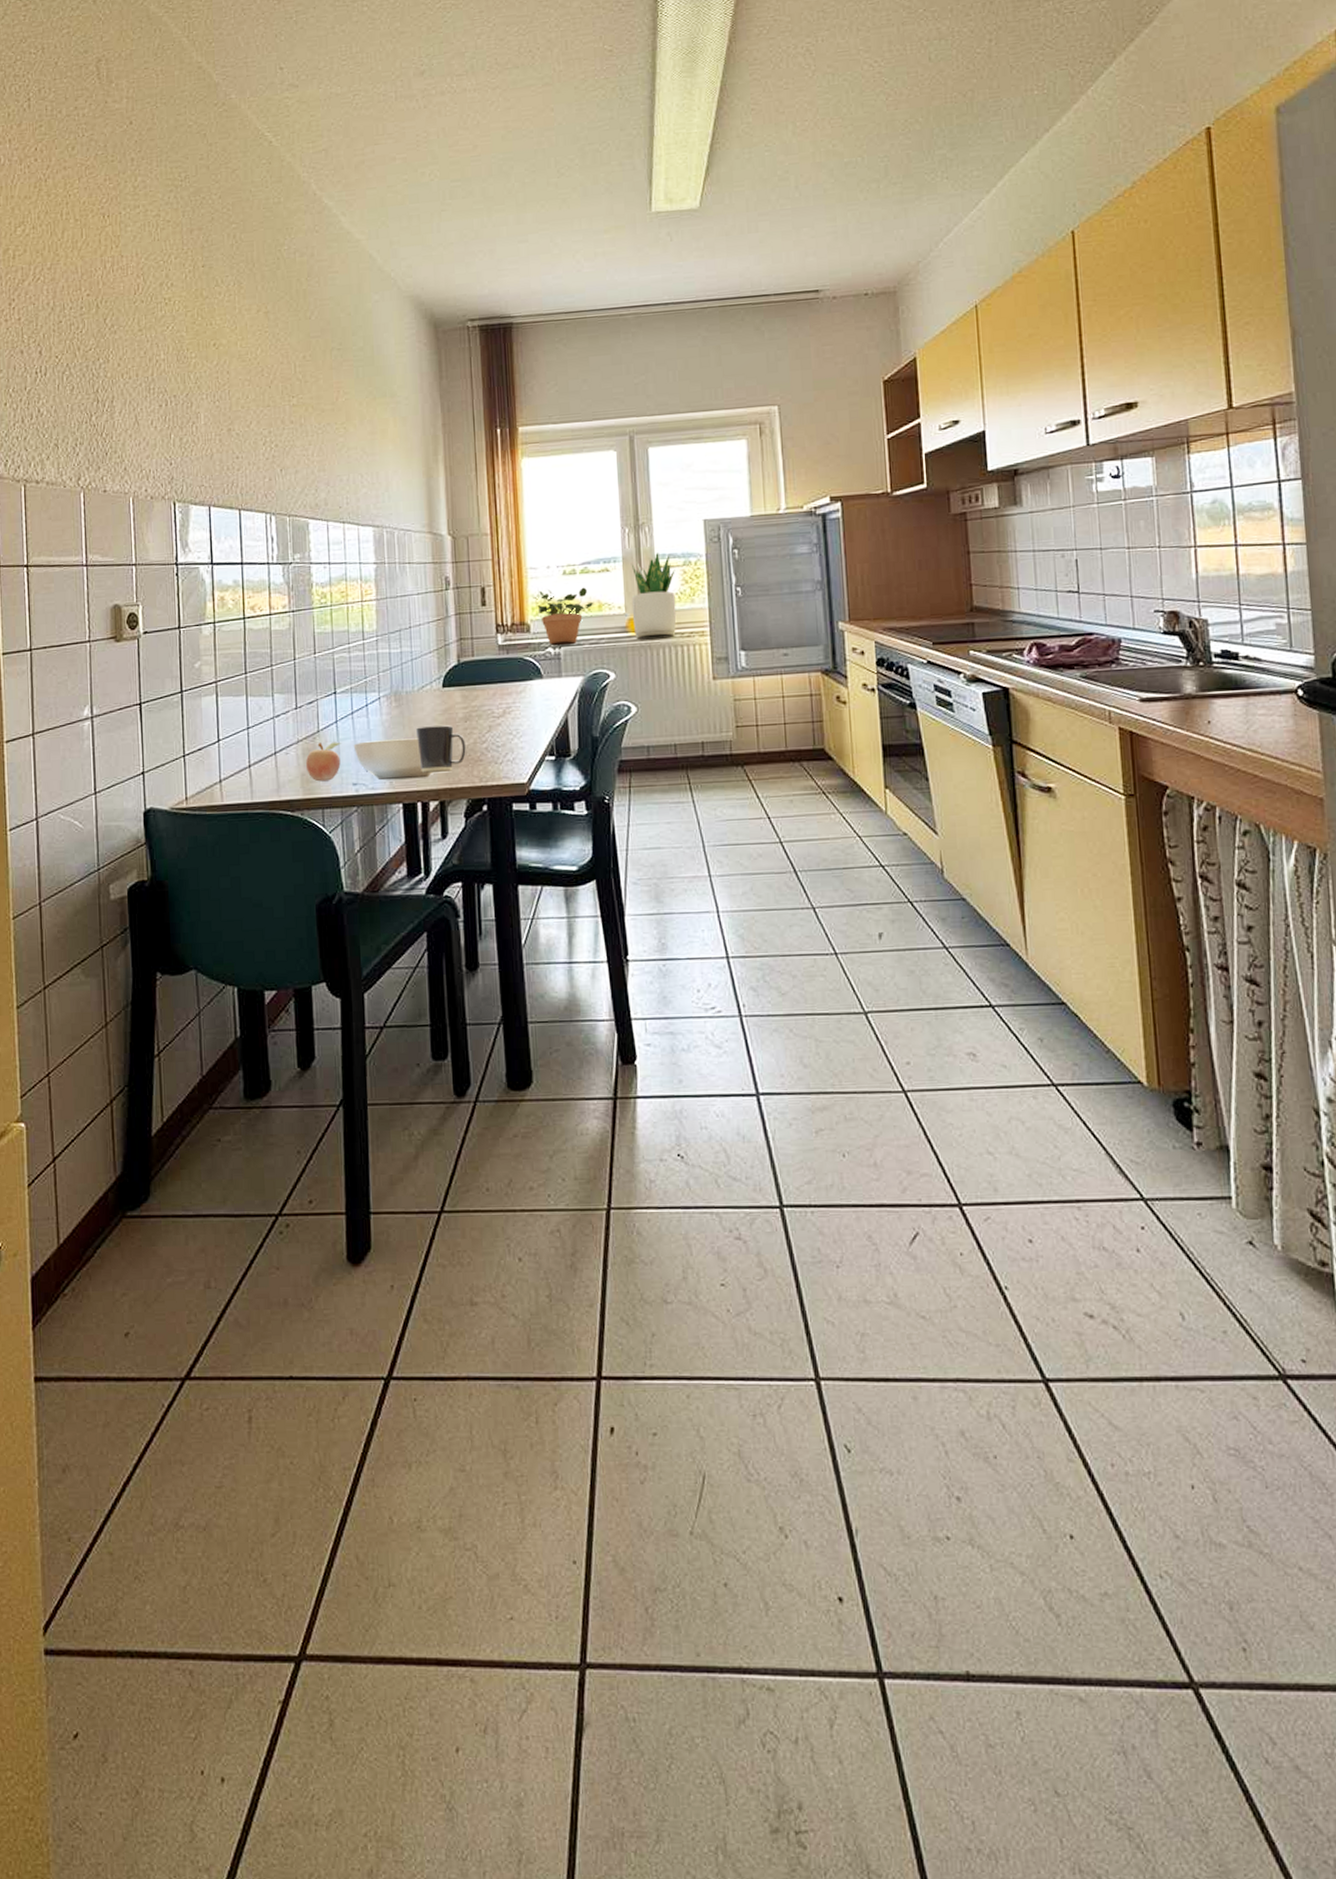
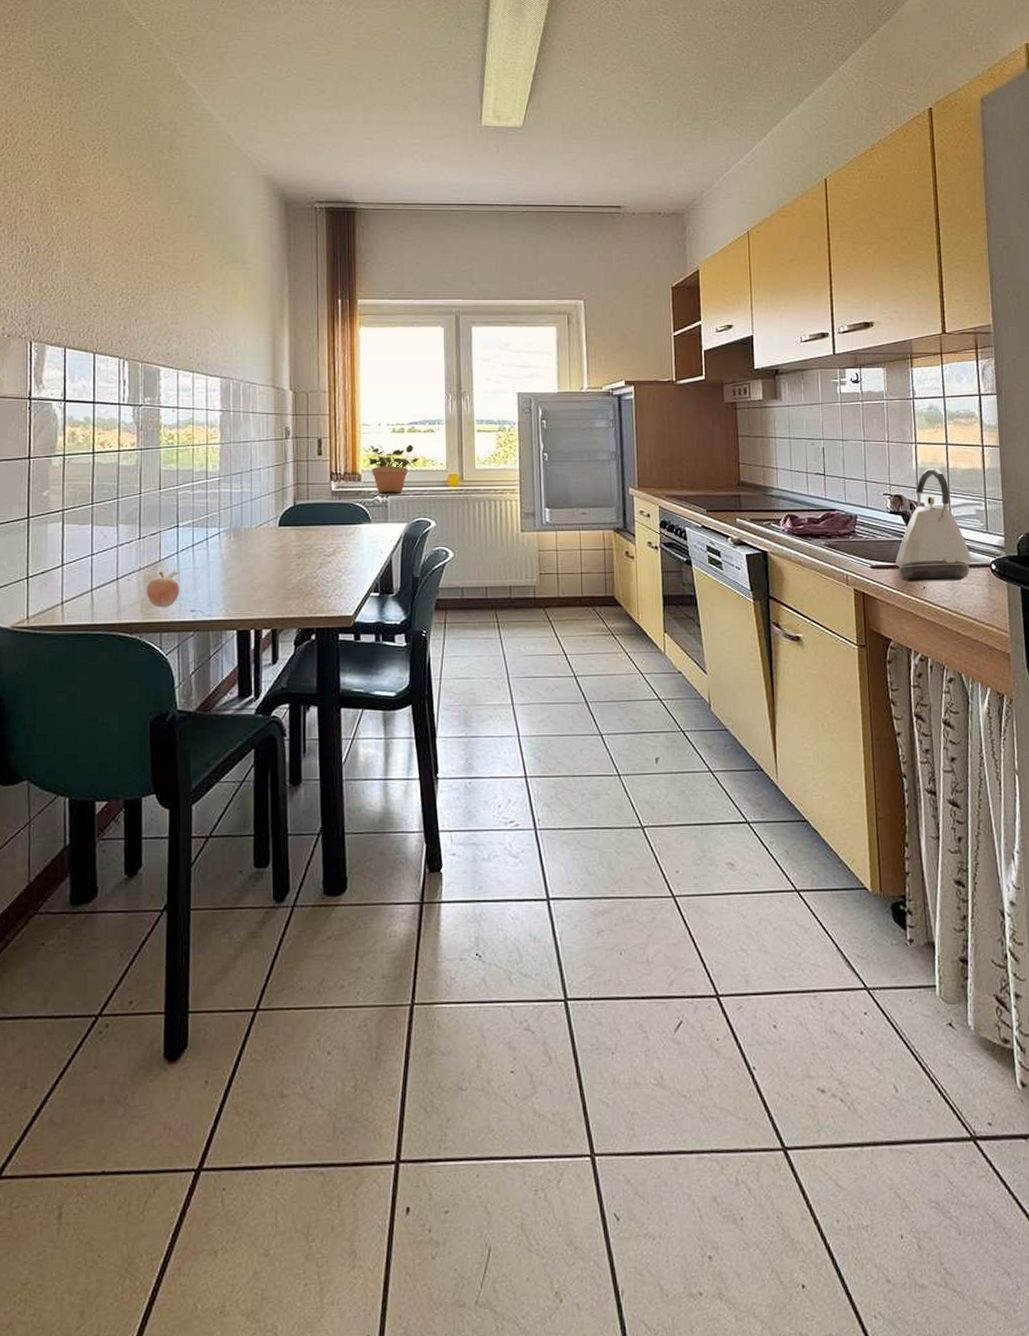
bowl: present [353,738,433,781] -> none [192,571,267,609]
mug: present [416,725,466,773] -> none [253,561,298,604]
planter: present [631,553,677,641] -> none [452,419,492,495]
kettle: none [1171,575,1271,718] -> present [895,468,972,583]

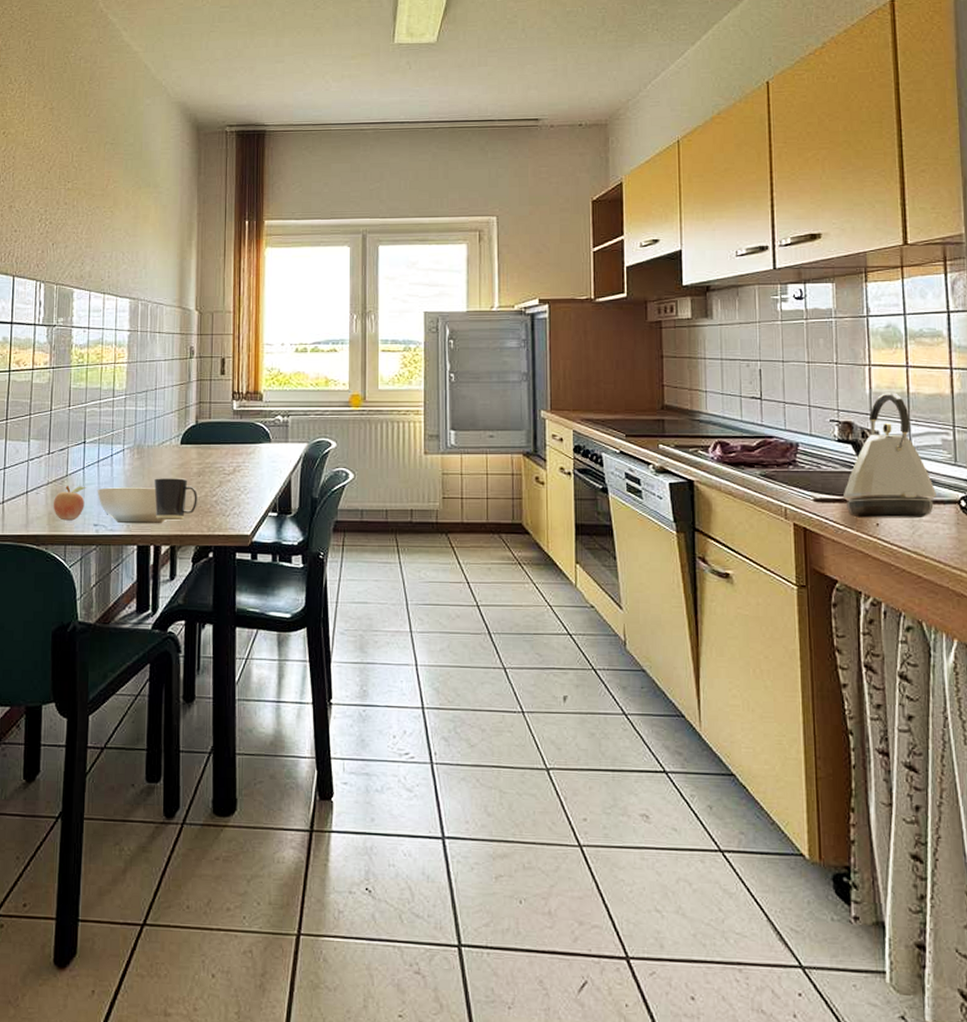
bowl: none [192,571,267,609] -> present [97,487,167,524]
mug: none [253,561,298,604] -> present [154,478,198,521]
potted plant: present [368,444,419,495] -> none [270,364,322,415]

